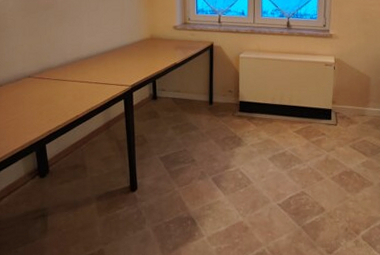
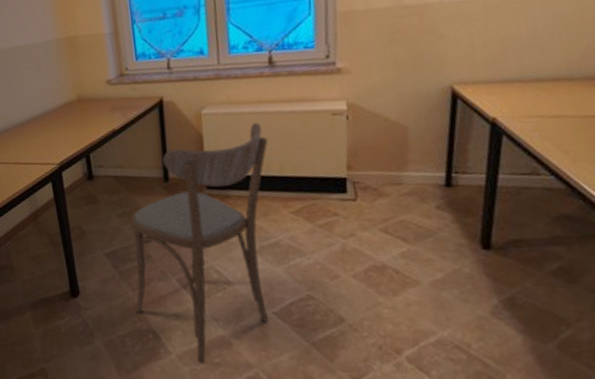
dining chair: none [179,66,283,243] -> present [130,122,269,364]

